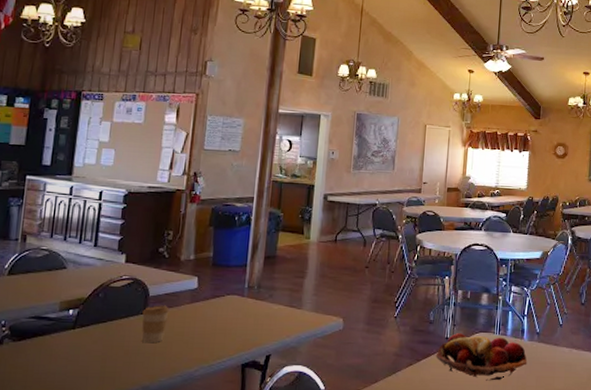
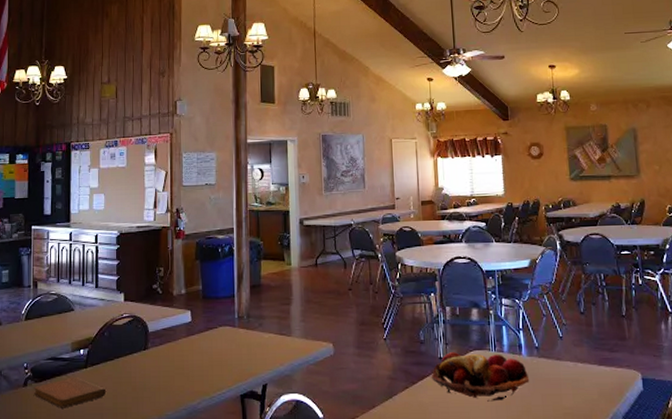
notebook: none [9,338,95,370] -> present [33,377,107,408]
coffee cup: present [141,305,170,344] -> none [144,340,168,378]

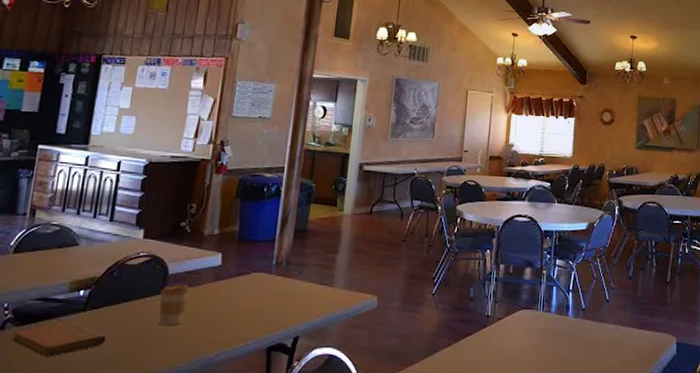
coffee cup: none [144,340,168,378] -> present [158,284,190,326]
fruit basket: present [431,352,530,402] -> none [475,310,573,361]

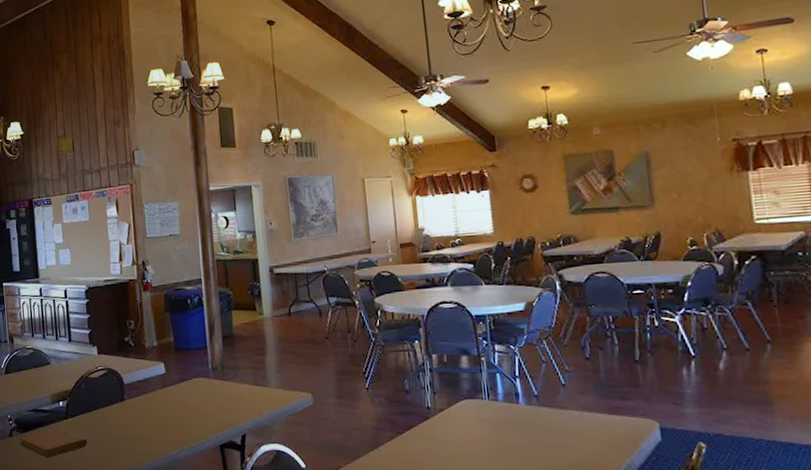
coffee cup: present [158,284,190,326] -> none [121,392,145,429]

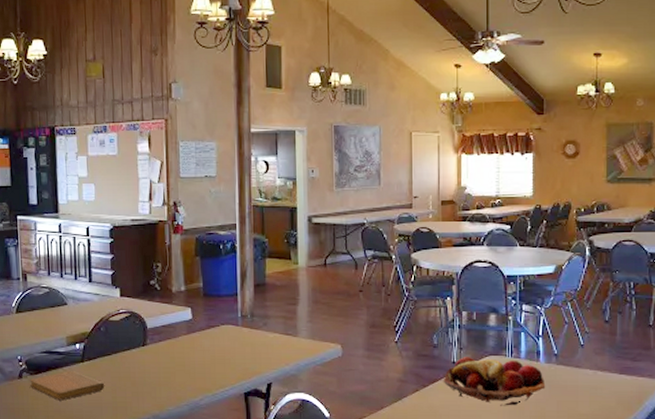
fruit basket: none [418,401,529,452] -> present [443,357,546,406]

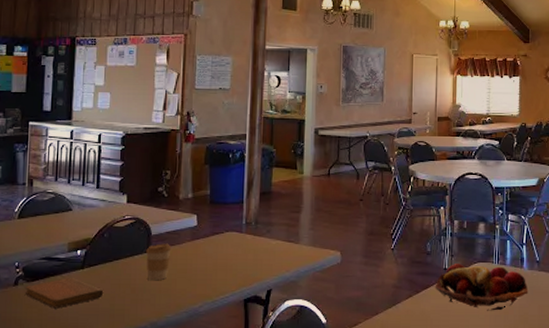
coffee cup: none [143,337,168,374] -> present [146,243,172,281]

